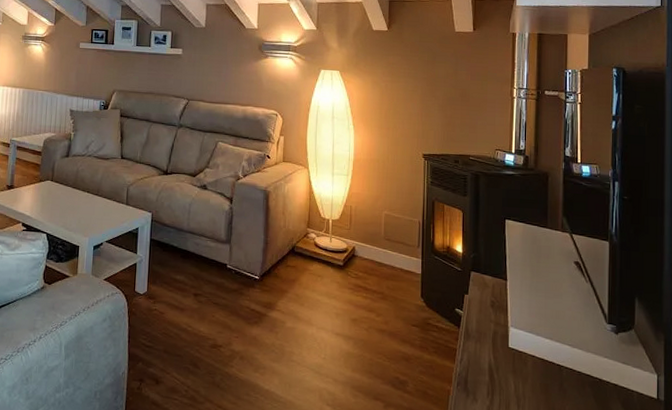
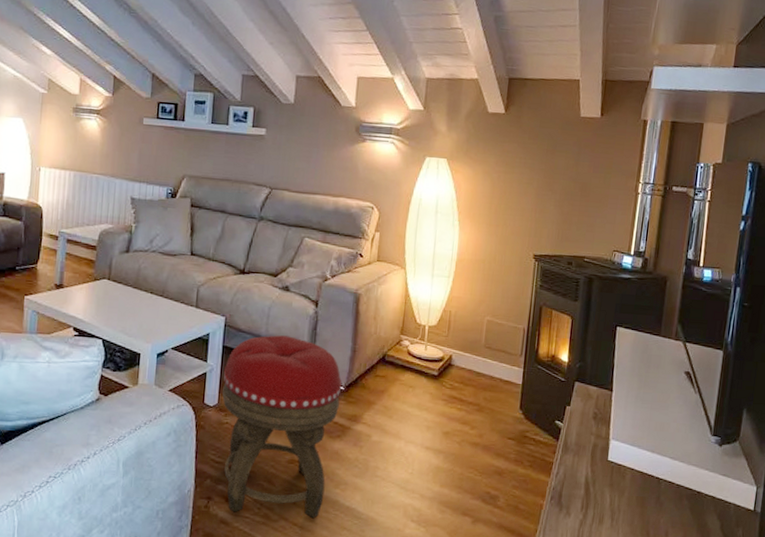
footstool: none [150,229,256,401] -> present [221,335,342,519]

